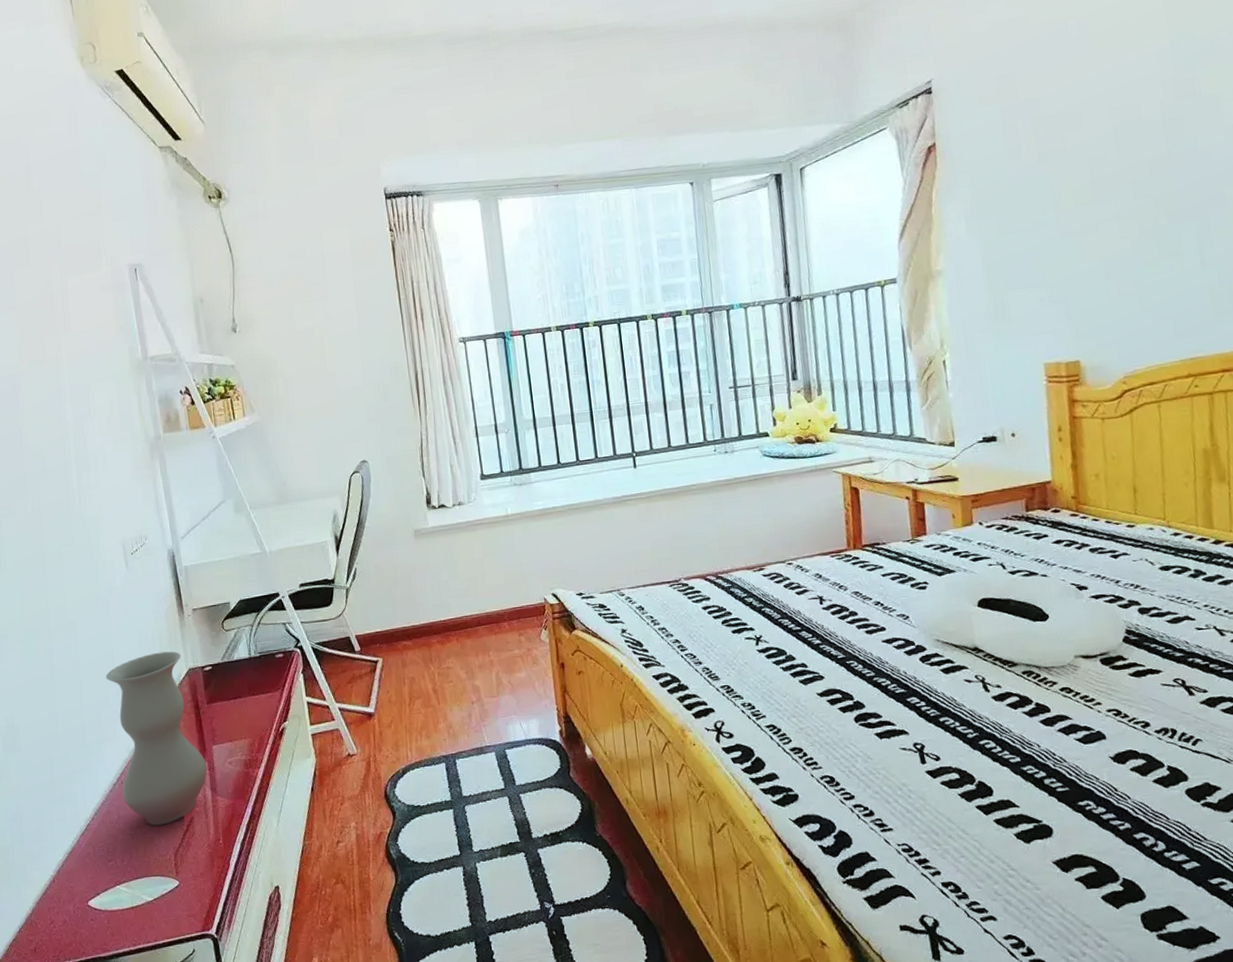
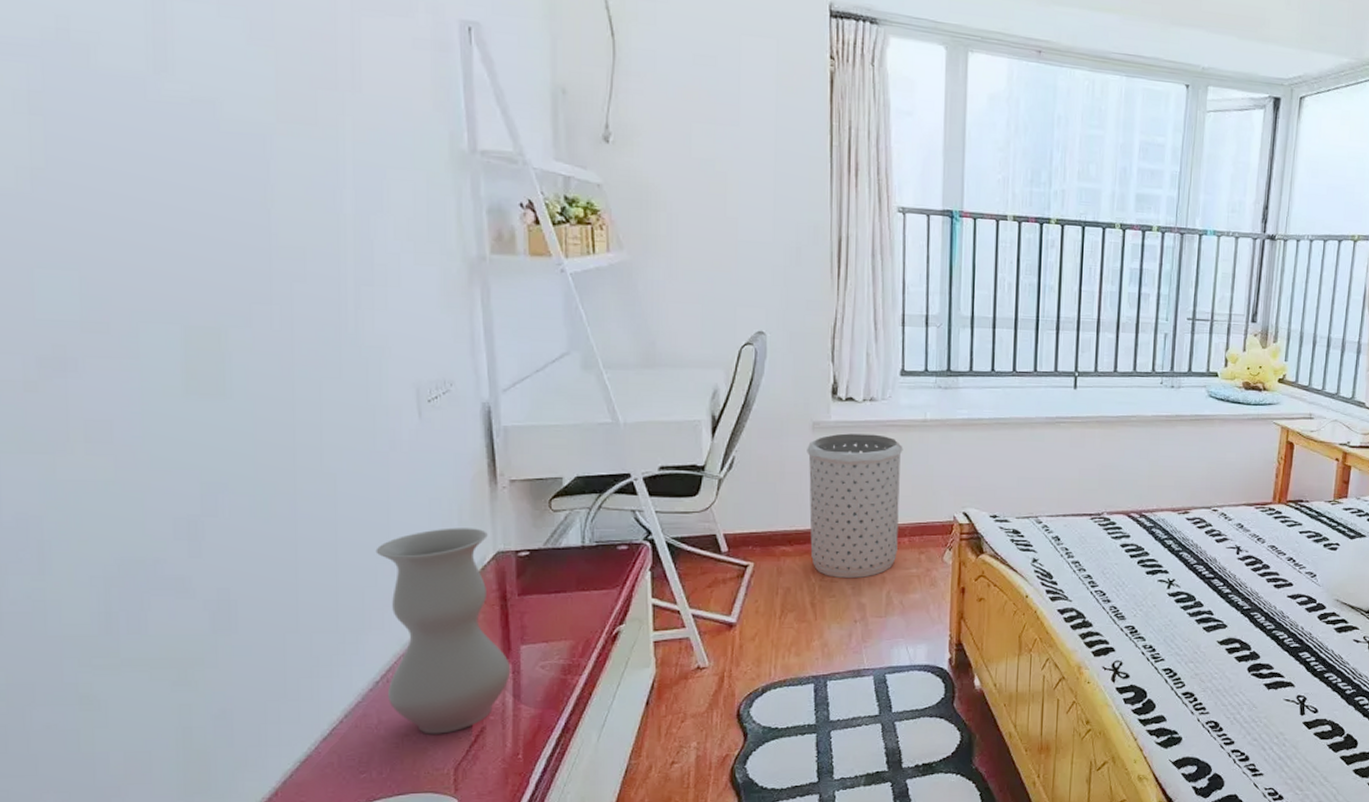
laundry basket: none [412,533,500,665] -> present [807,433,903,579]

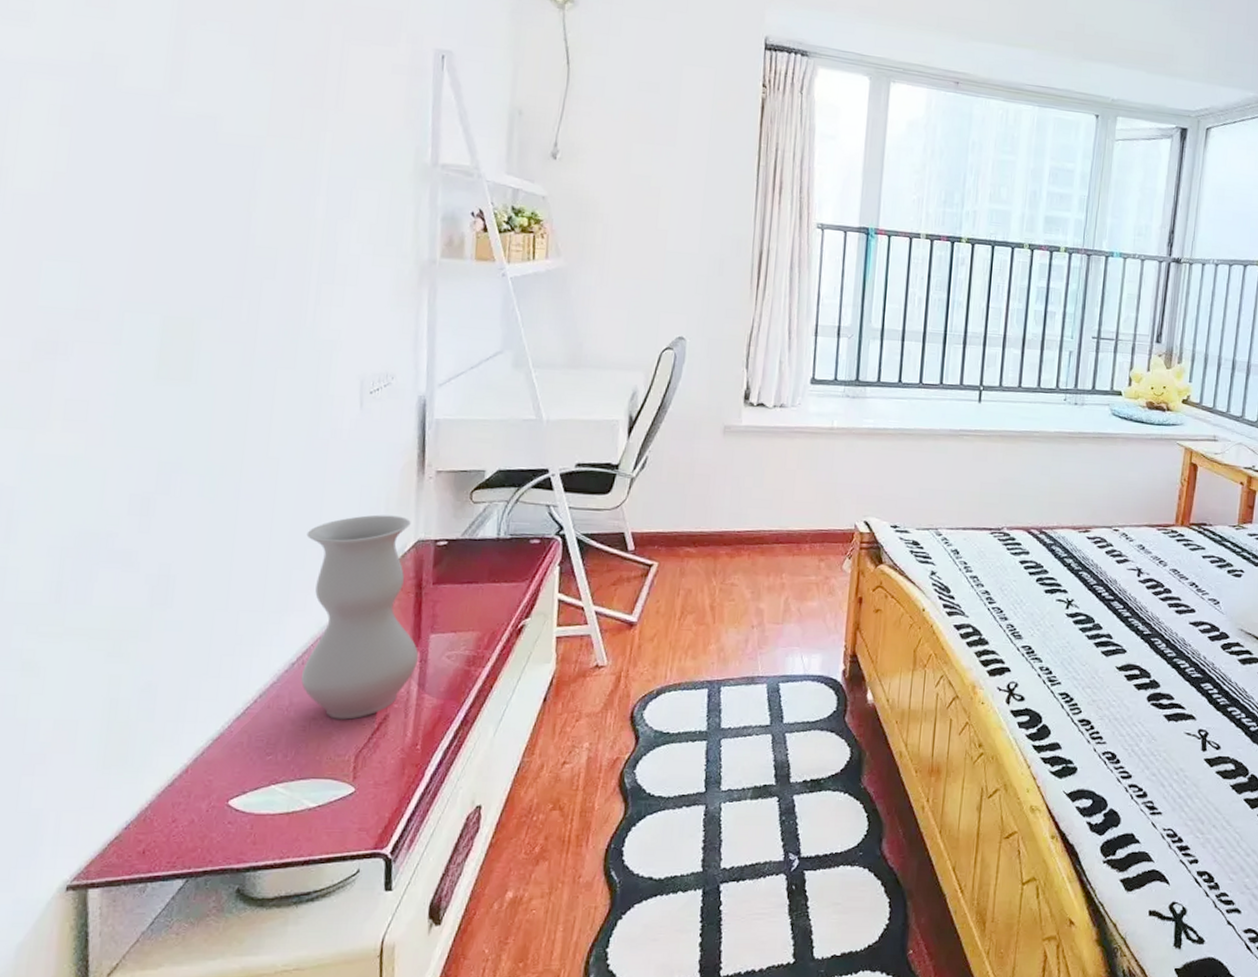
laundry basket: present [807,433,903,579] -> none [713,438,809,583]

